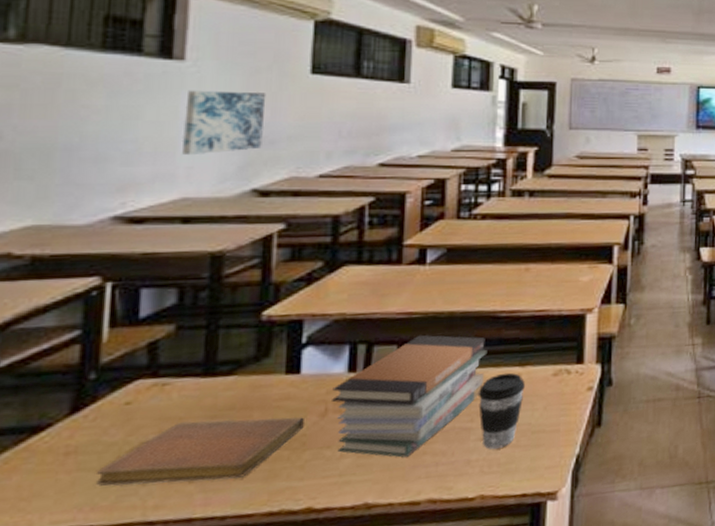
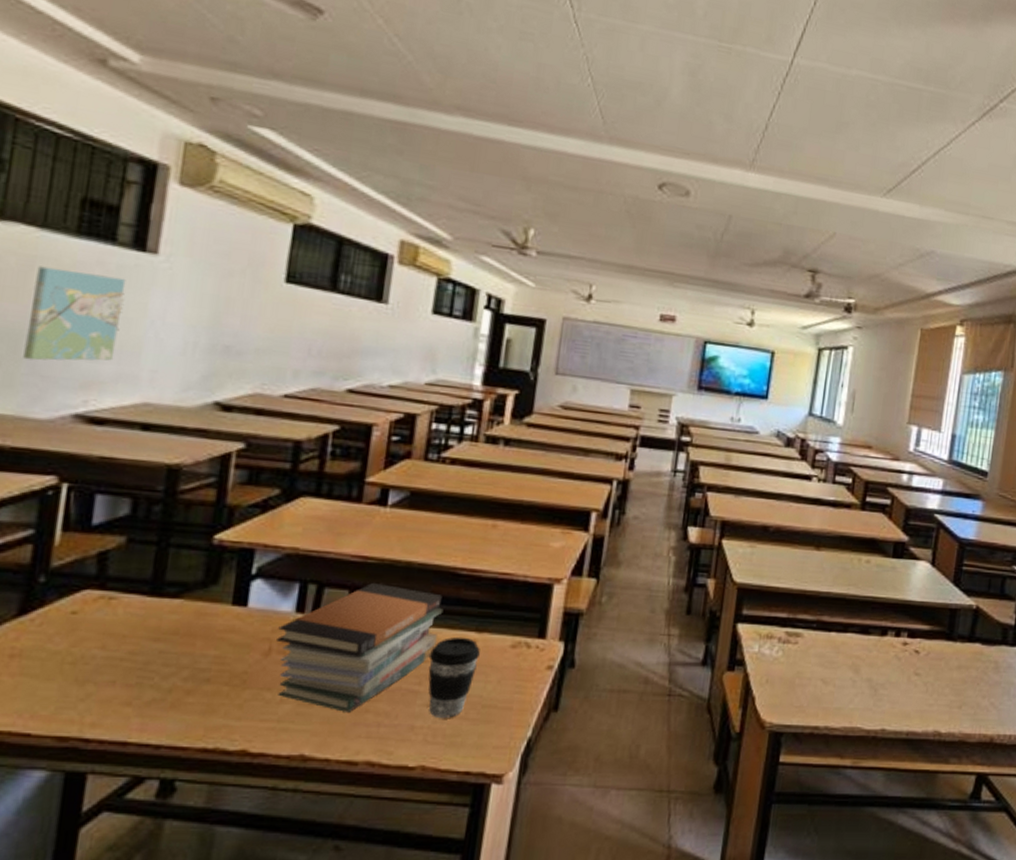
map: none [56,82,155,171] -> present [23,266,126,361]
notebook: present [96,416,304,486] -> none [38,640,247,709]
wall art: present [181,90,266,156] -> none [148,287,238,359]

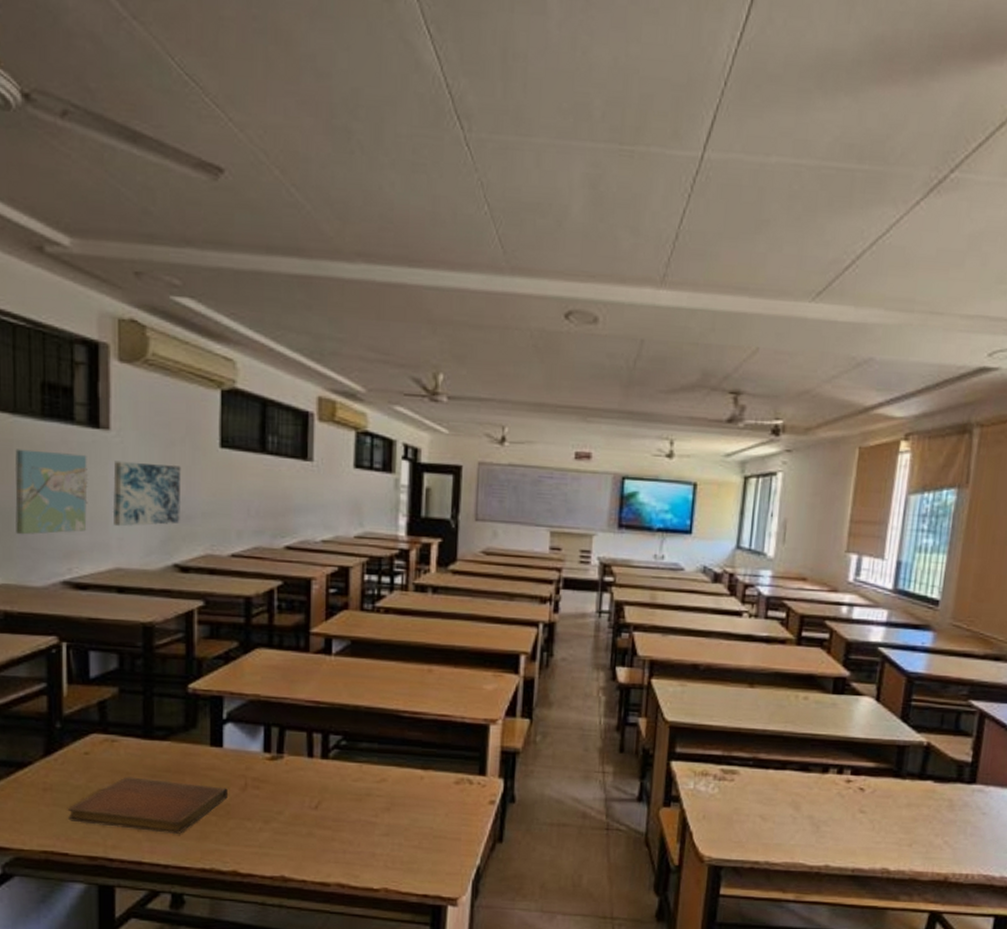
notebook: none [38,640,247,709] -> present [68,777,228,835]
wall art: none [148,287,238,359] -> present [112,461,181,527]
book stack: present [277,582,444,712] -> none [251,725,391,840]
coffee cup: present [428,637,481,718] -> none [382,774,428,847]

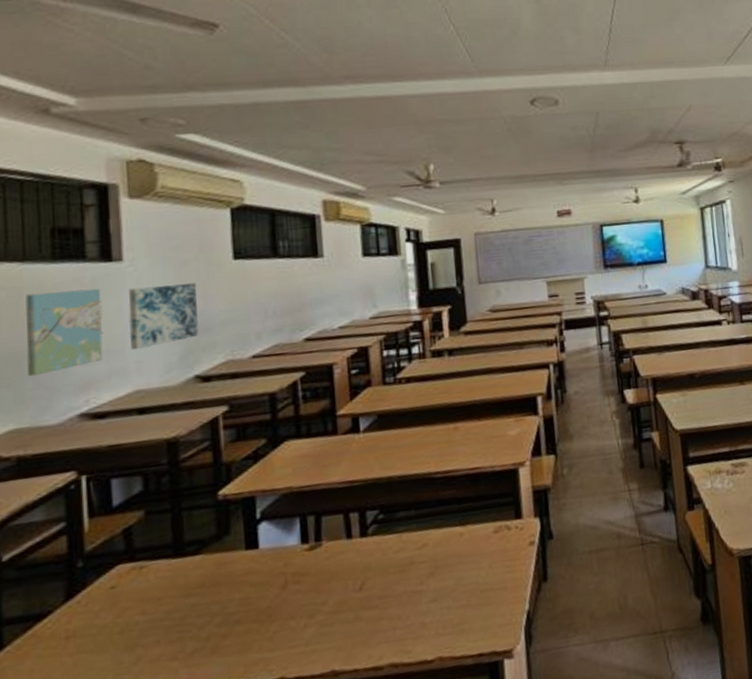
notebook: present [68,777,228,835] -> none [94,590,268,667]

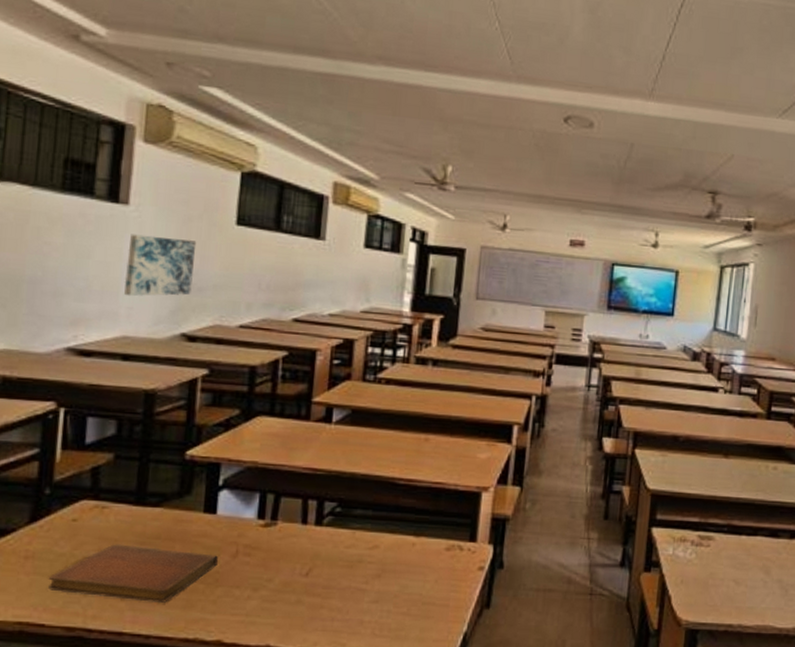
map: present [25,288,103,377] -> none [24,219,104,302]
notebook: none [94,590,268,667] -> present [48,544,218,604]

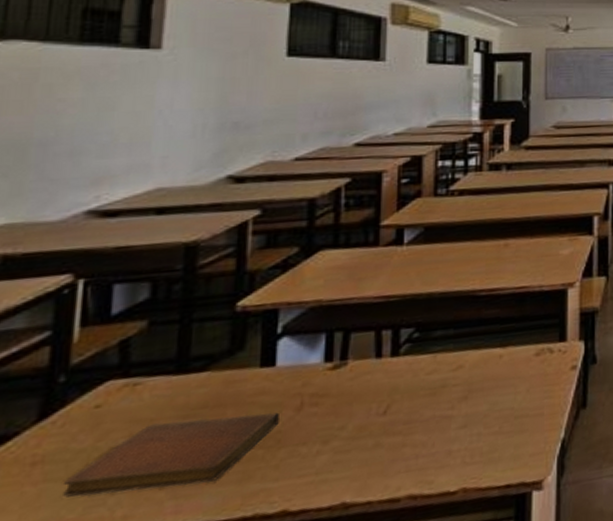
wall art: present [124,234,197,297] -> none [157,78,242,145]

